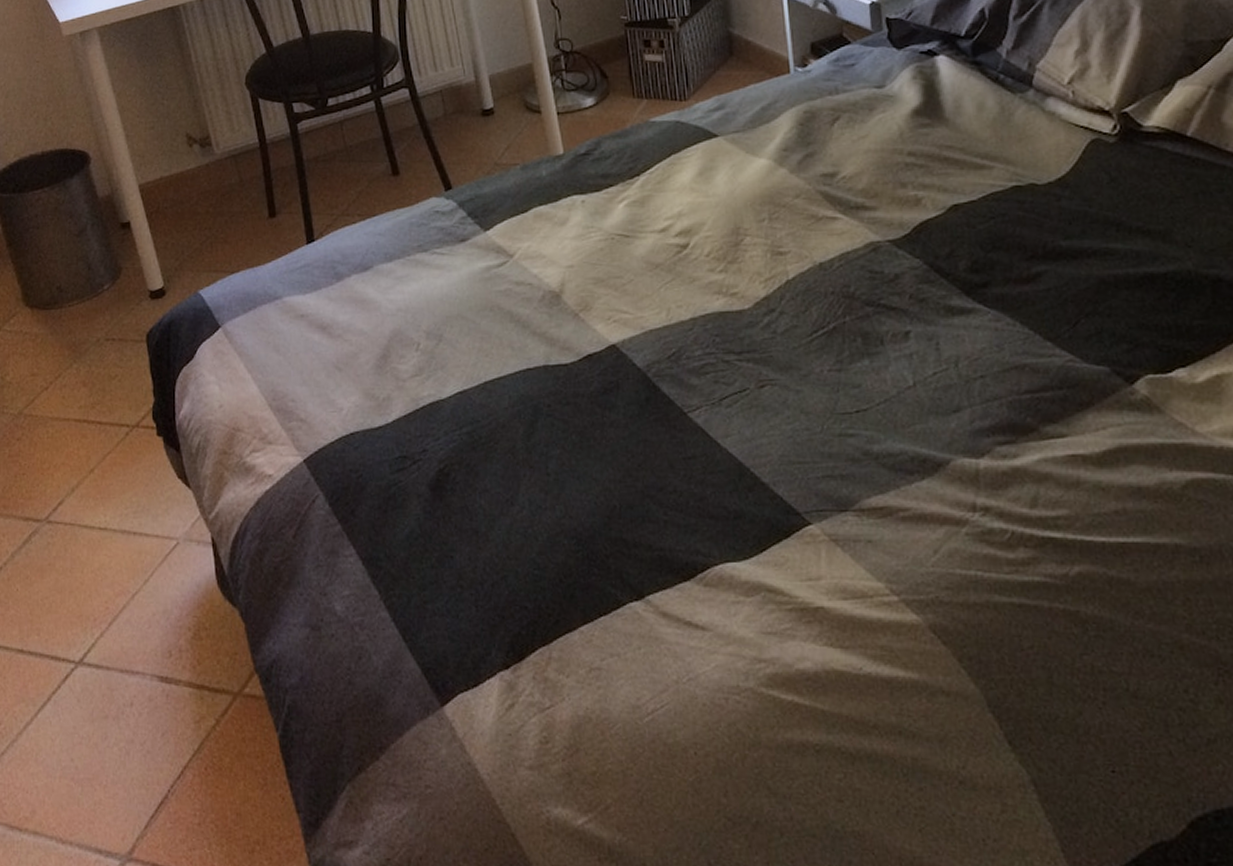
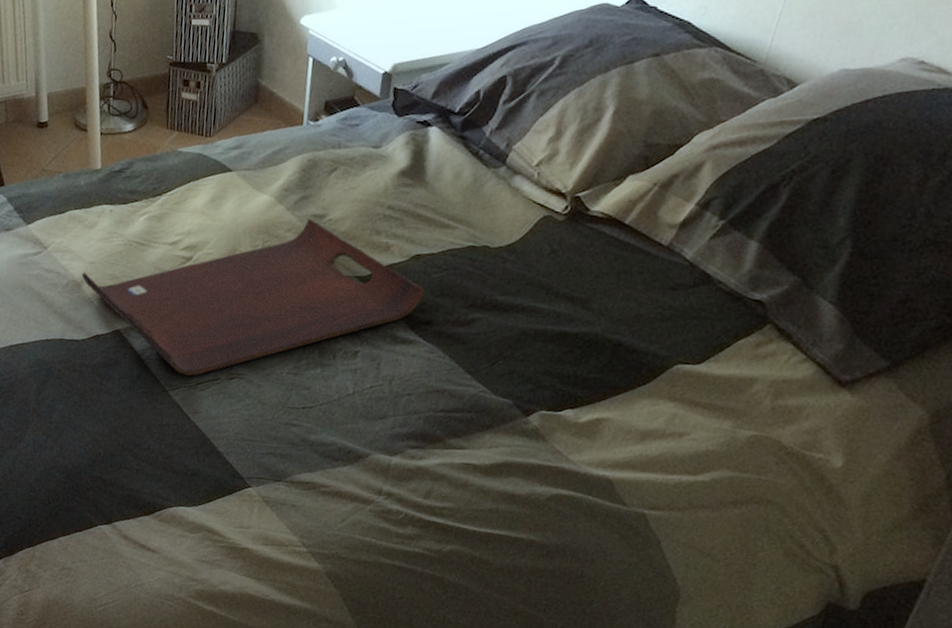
serving tray: none [559,178,975,390] -> present [81,218,426,376]

